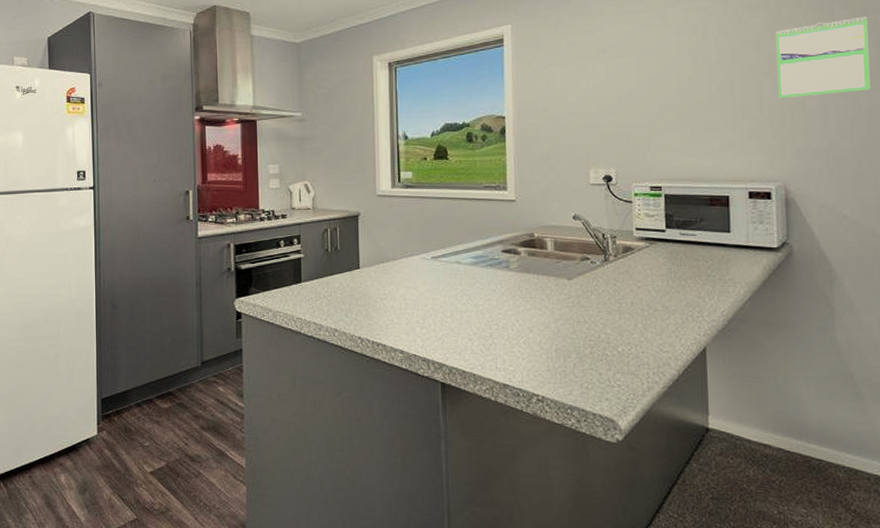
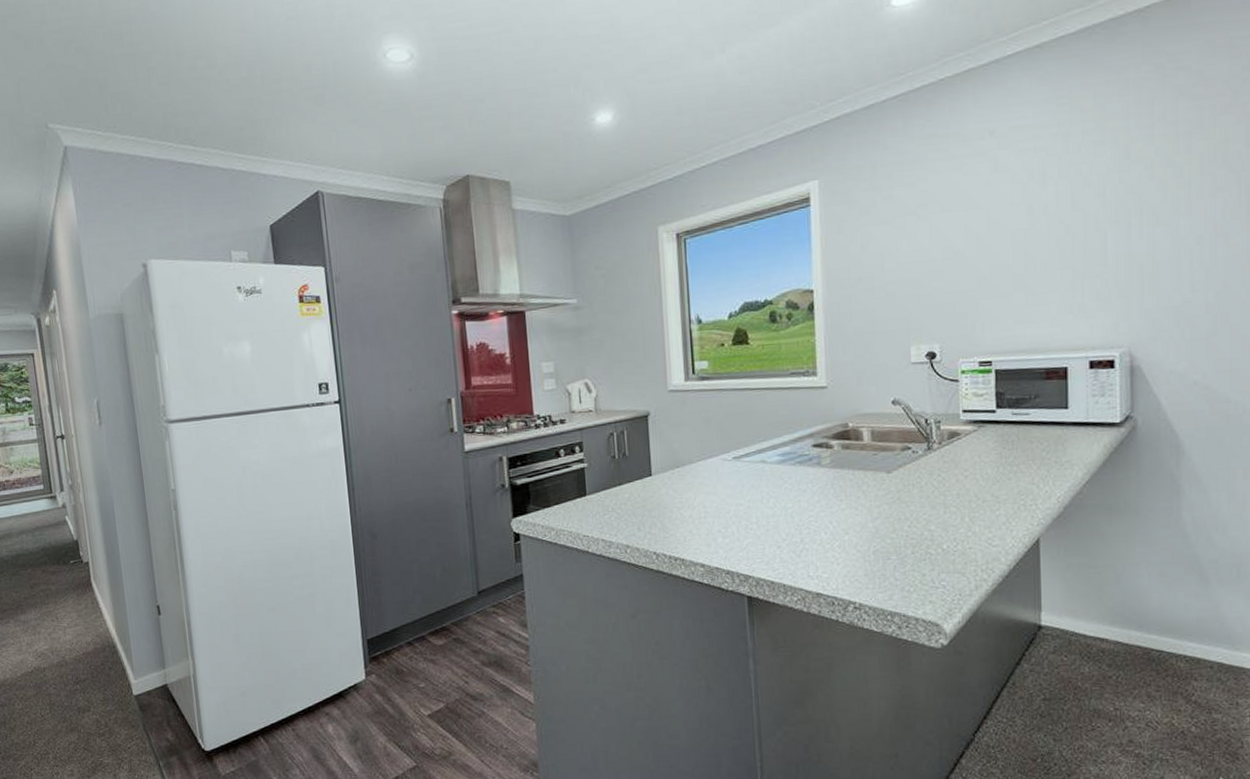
calendar: present [775,16,871,99] -> none [1123,147,1229,252]

